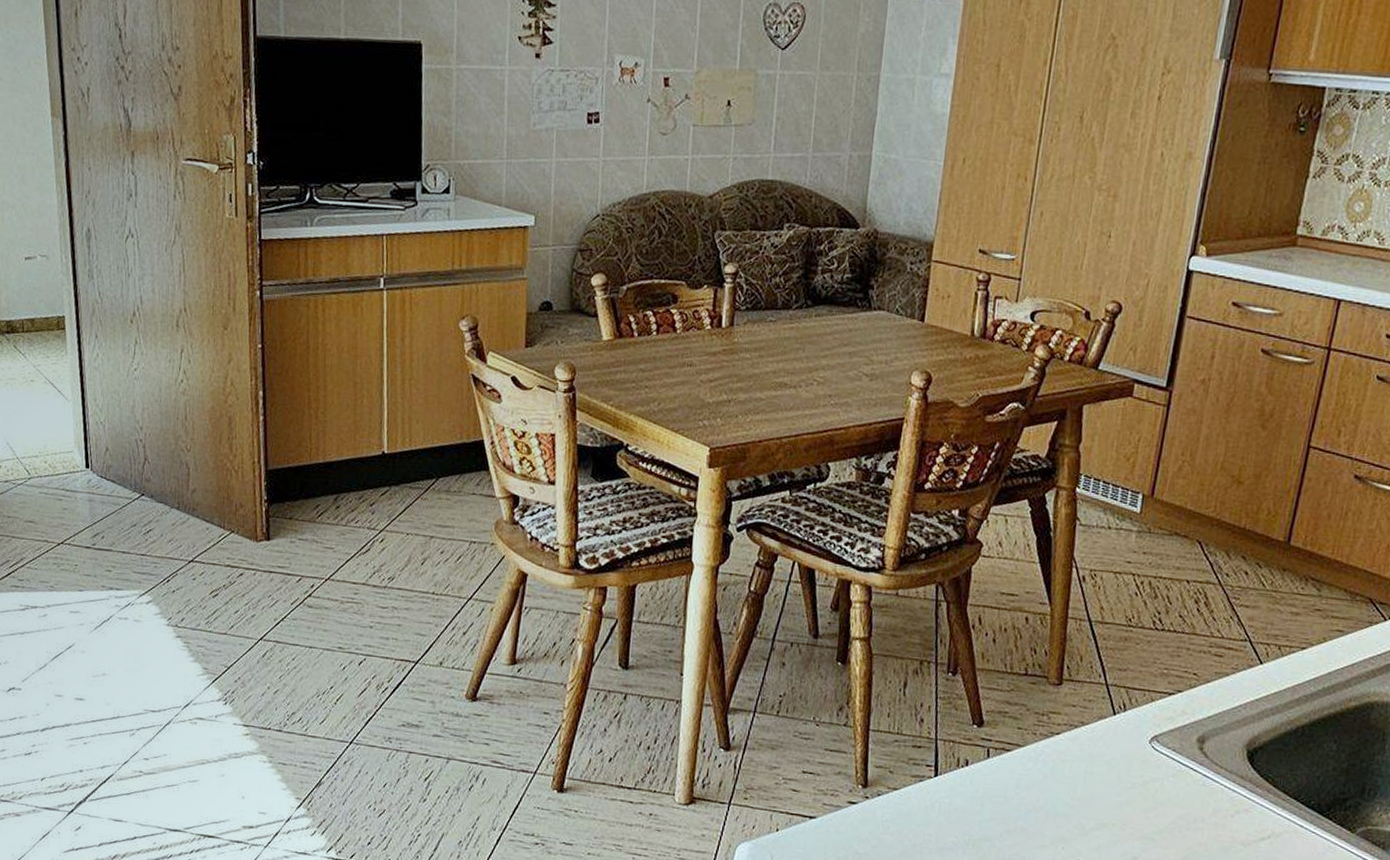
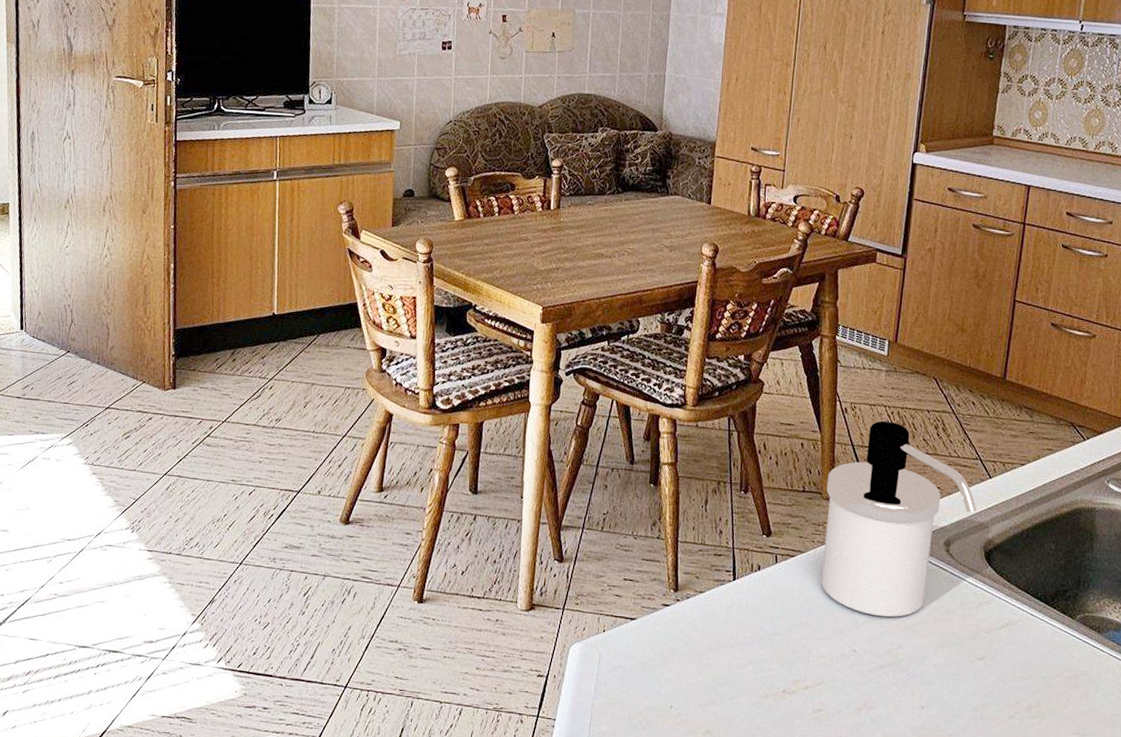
soap dispenser: none [1042,592,1241,824] -> present [821,420,977,618]

